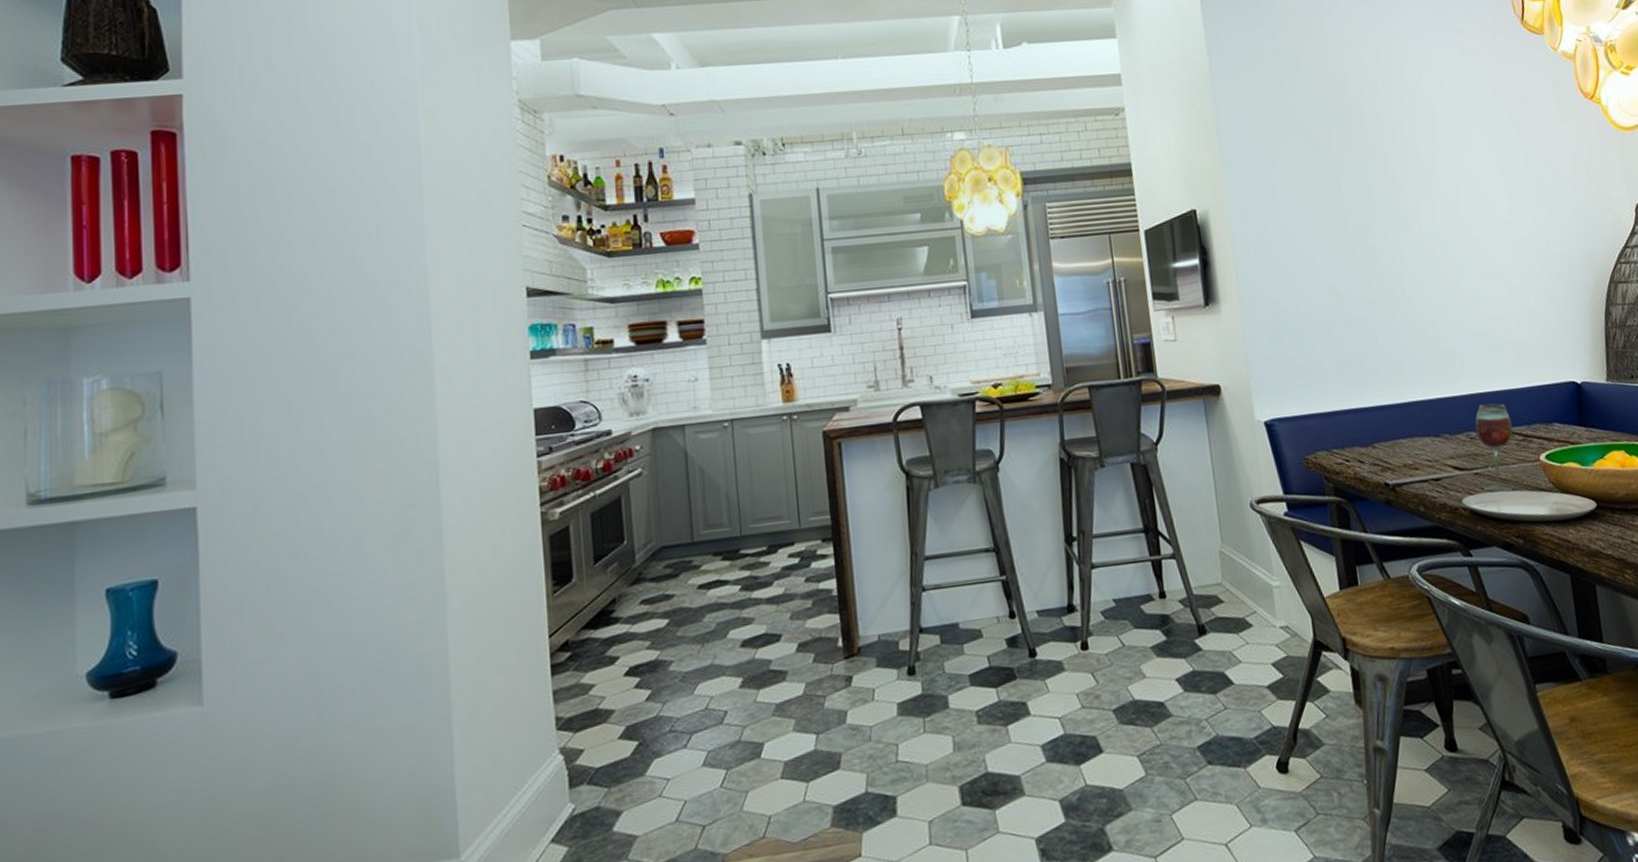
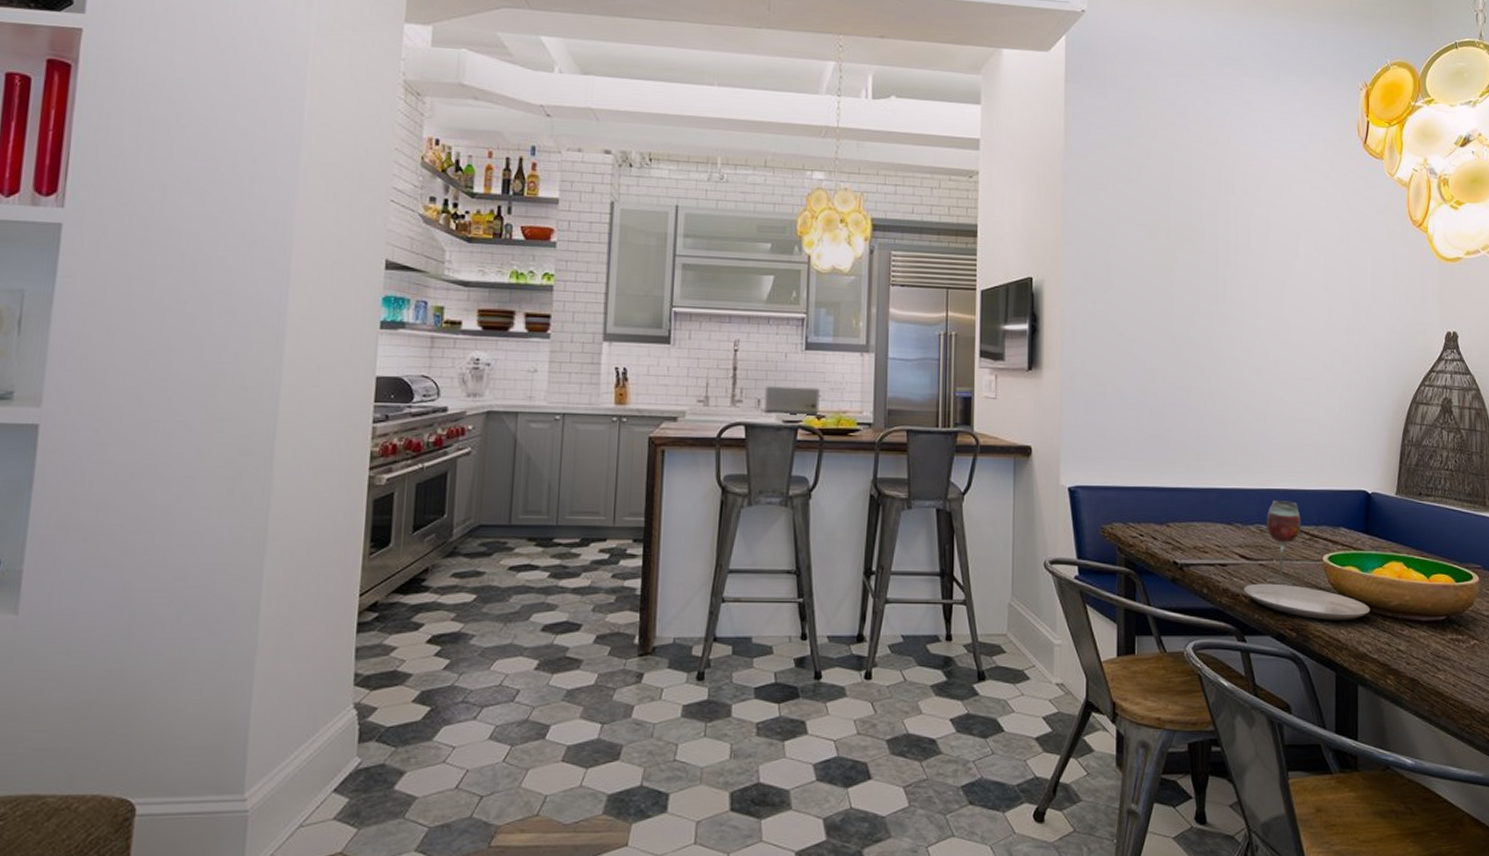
toaster: none [936,356,995,390] -> present [763,385,821,416]

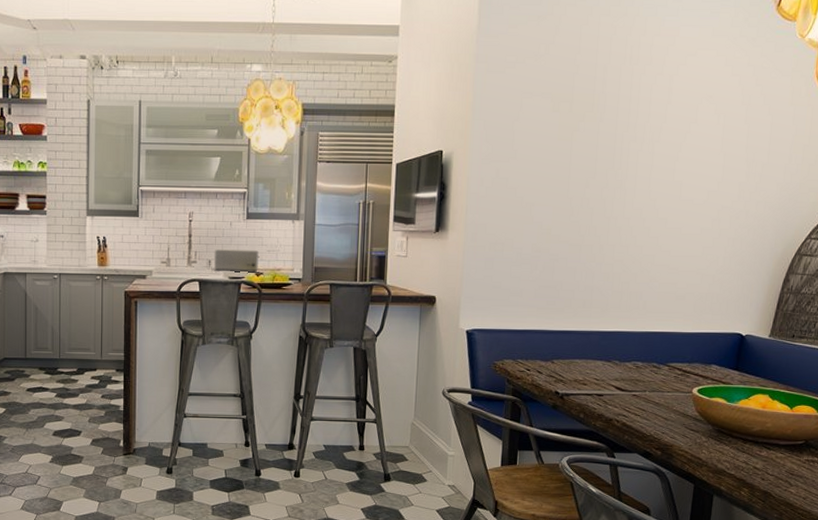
plate: present [1244,583,1370,620] -> none [617,410,733,442]
wineglass: present [1265,500,1301,586] -> none [637,341,676,413]

